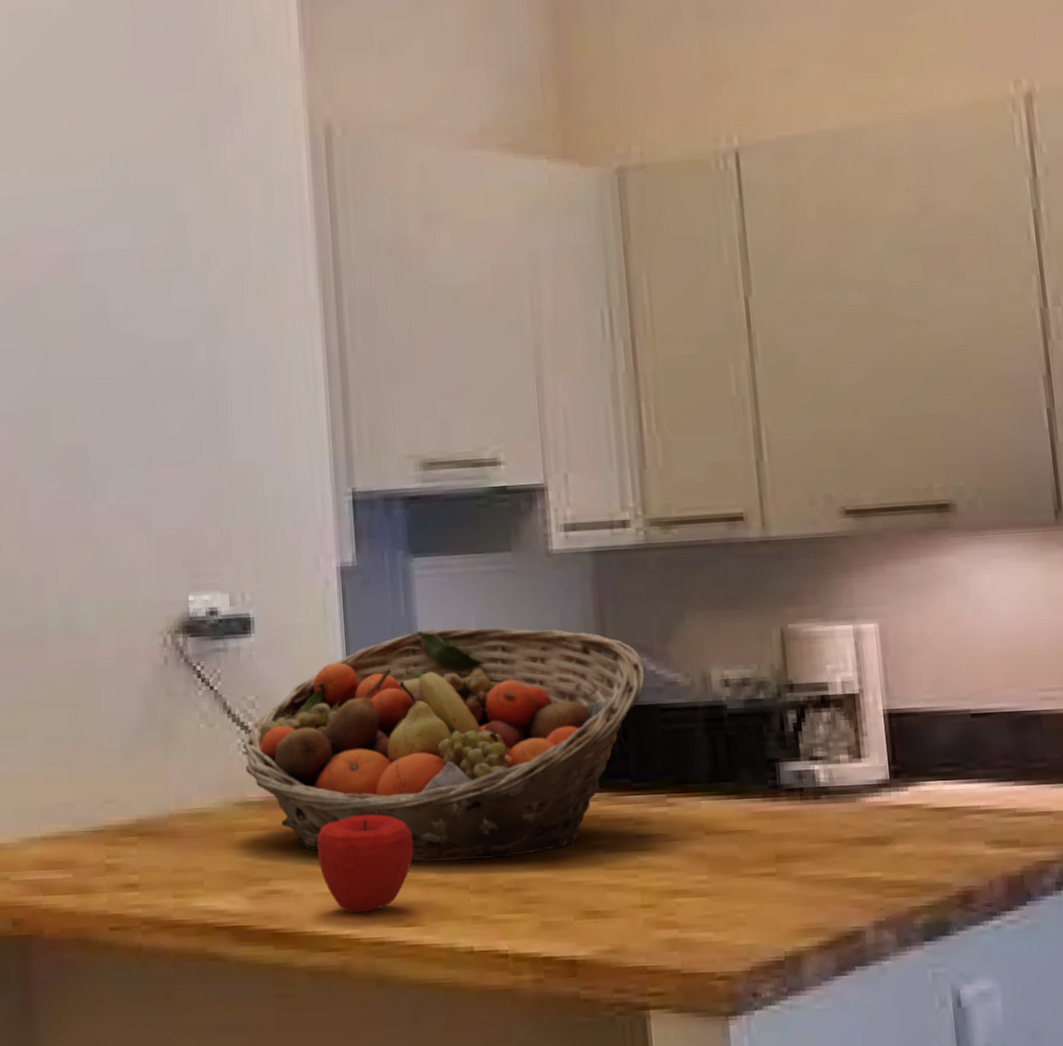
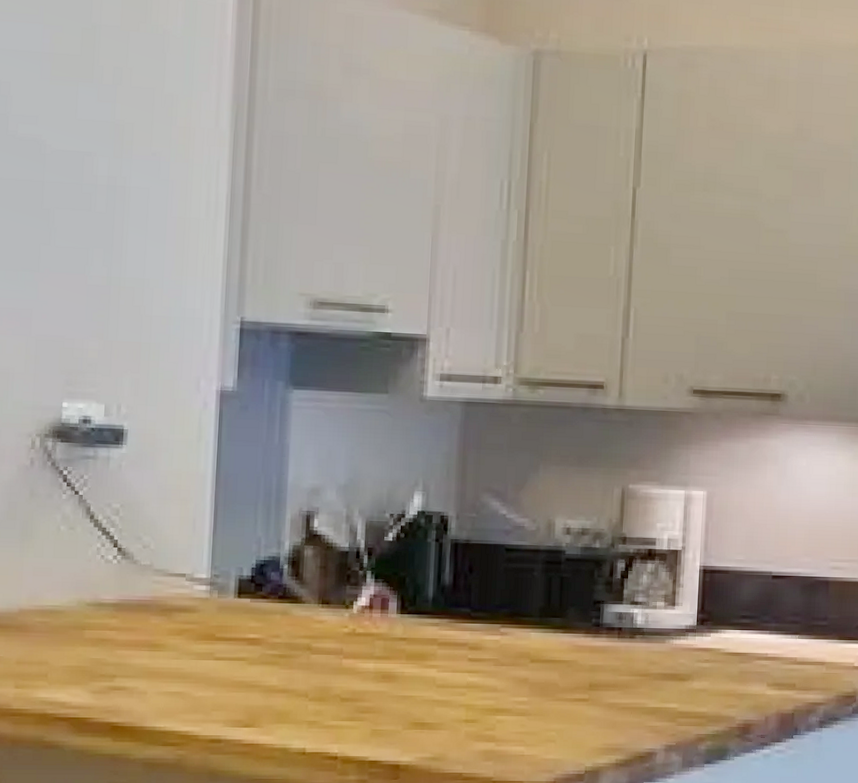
fruit basket: present [242,627,646,862] -> none [101,457,497,671]
apple: present [317,814,414,913] -> none [166,623,260,712]

